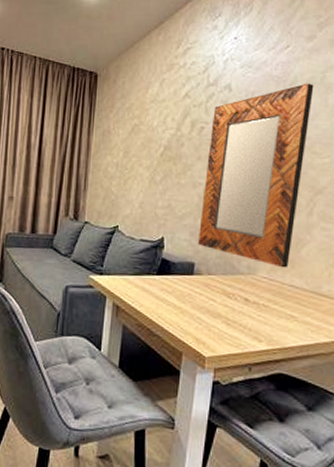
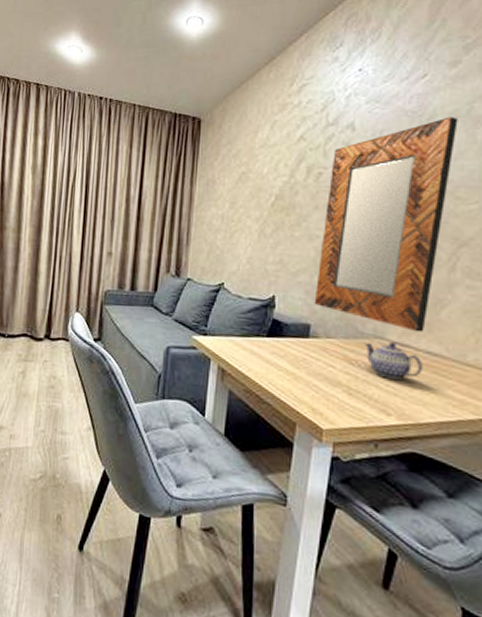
teapot: none [240,277,287,310] -> present [365,341,423,379]

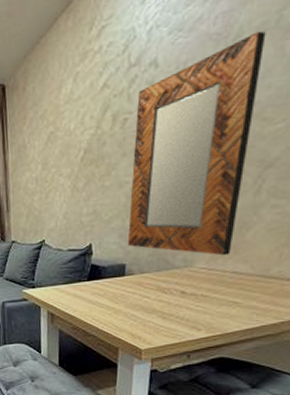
teapot: present [365,341,423,379] -> none [176,267,229,300]

